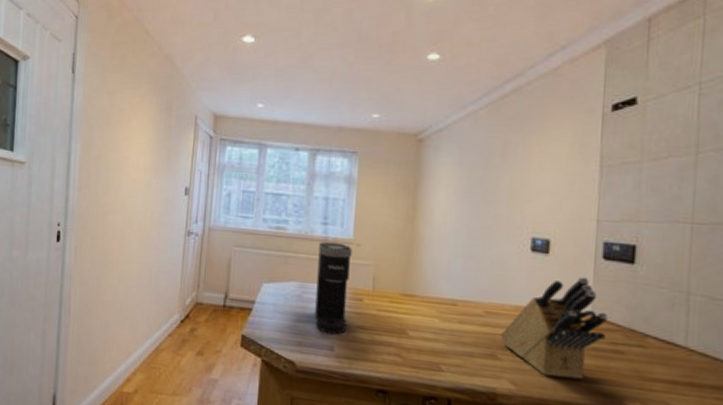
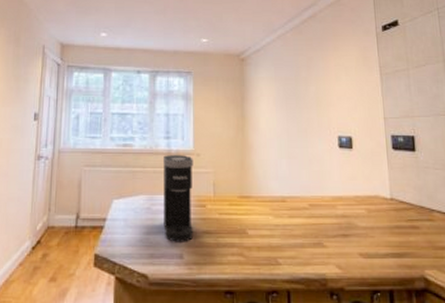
knife block: present [501,277,609,379] -> none [324,166,404,256]

